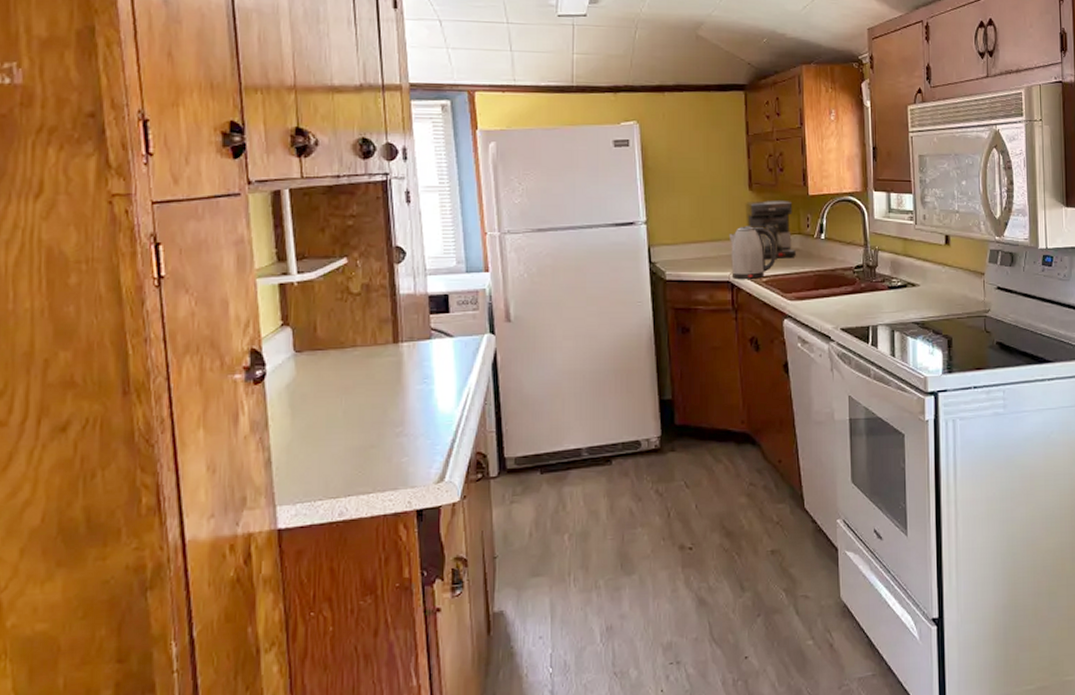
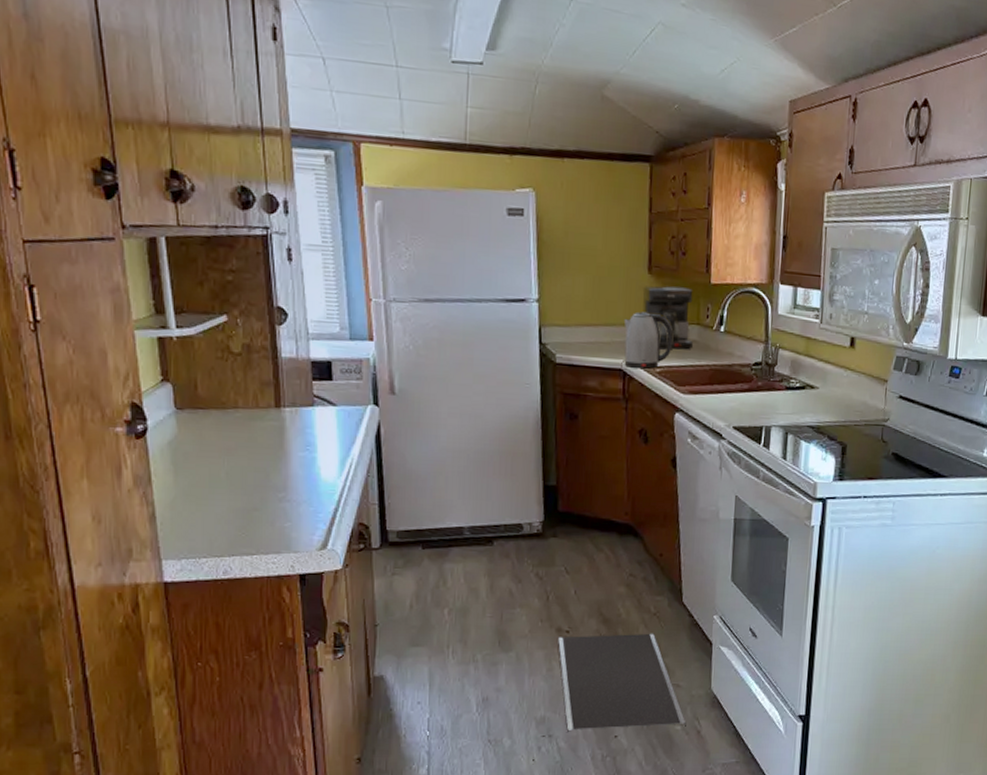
door mat: none [681,543,818,656] -> present [558,633,686,732]

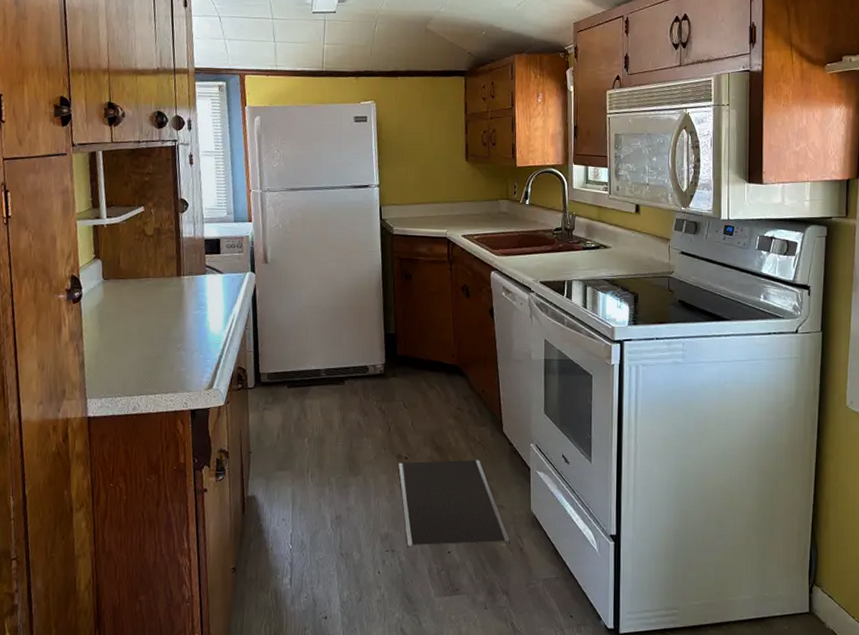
kettle: present [623,311,673,369] -> none [447,191,487,236]
coffee maker: present [642,285,693,349] -> none [461,169,504,220]

